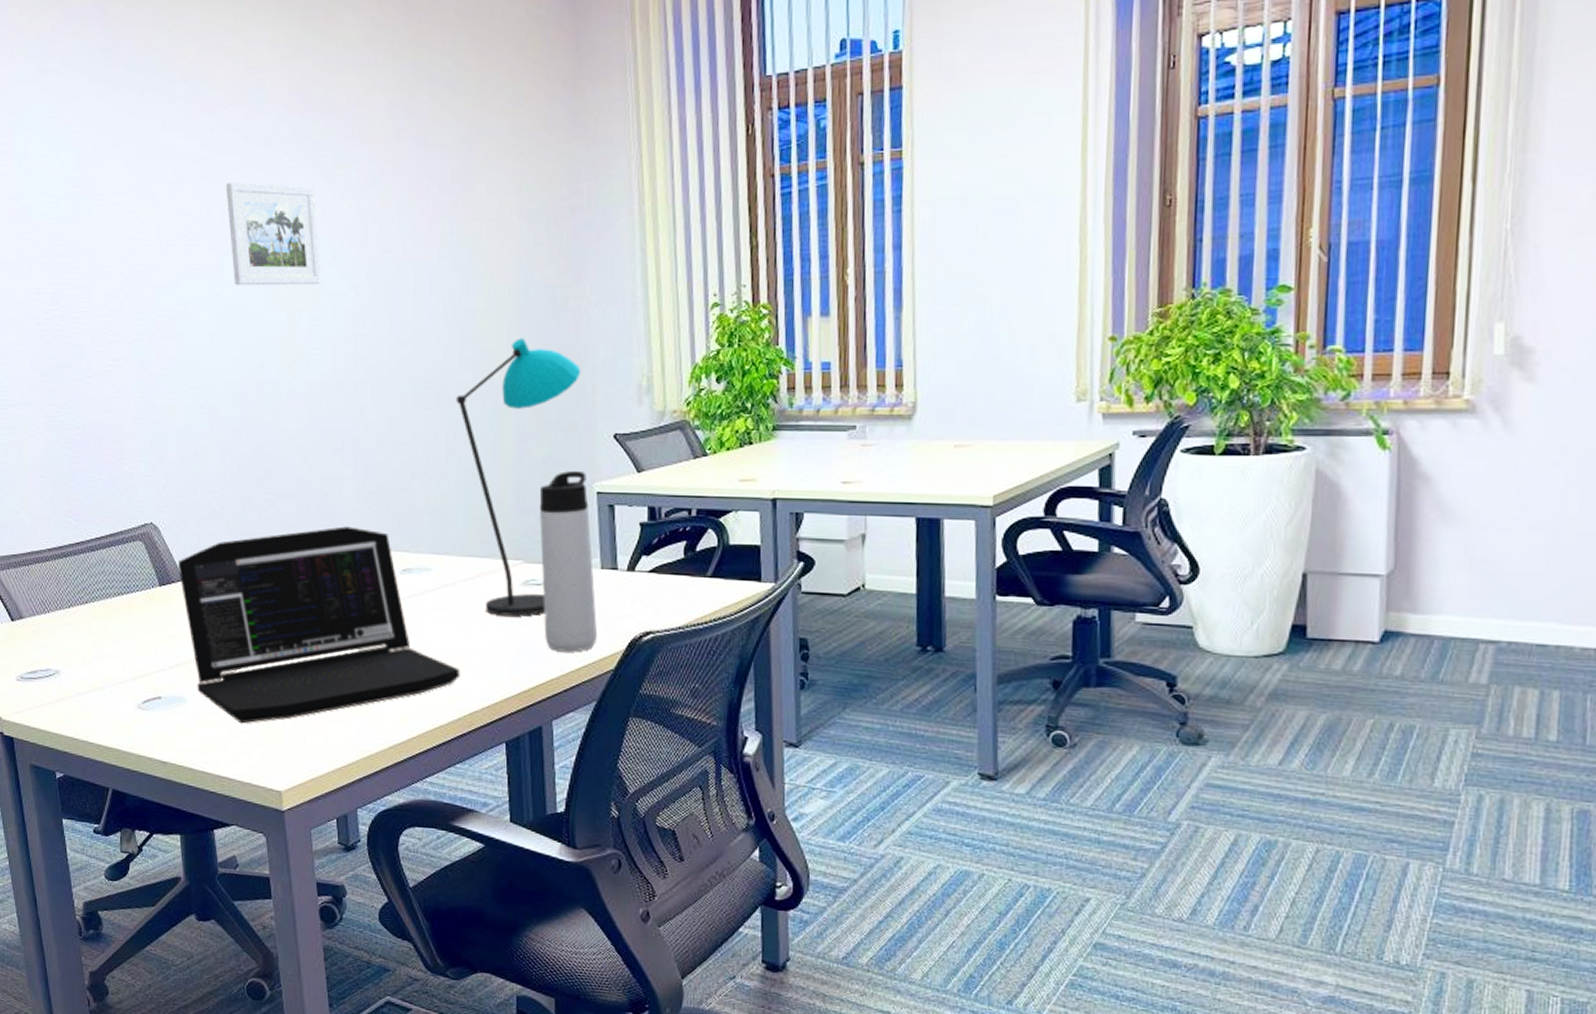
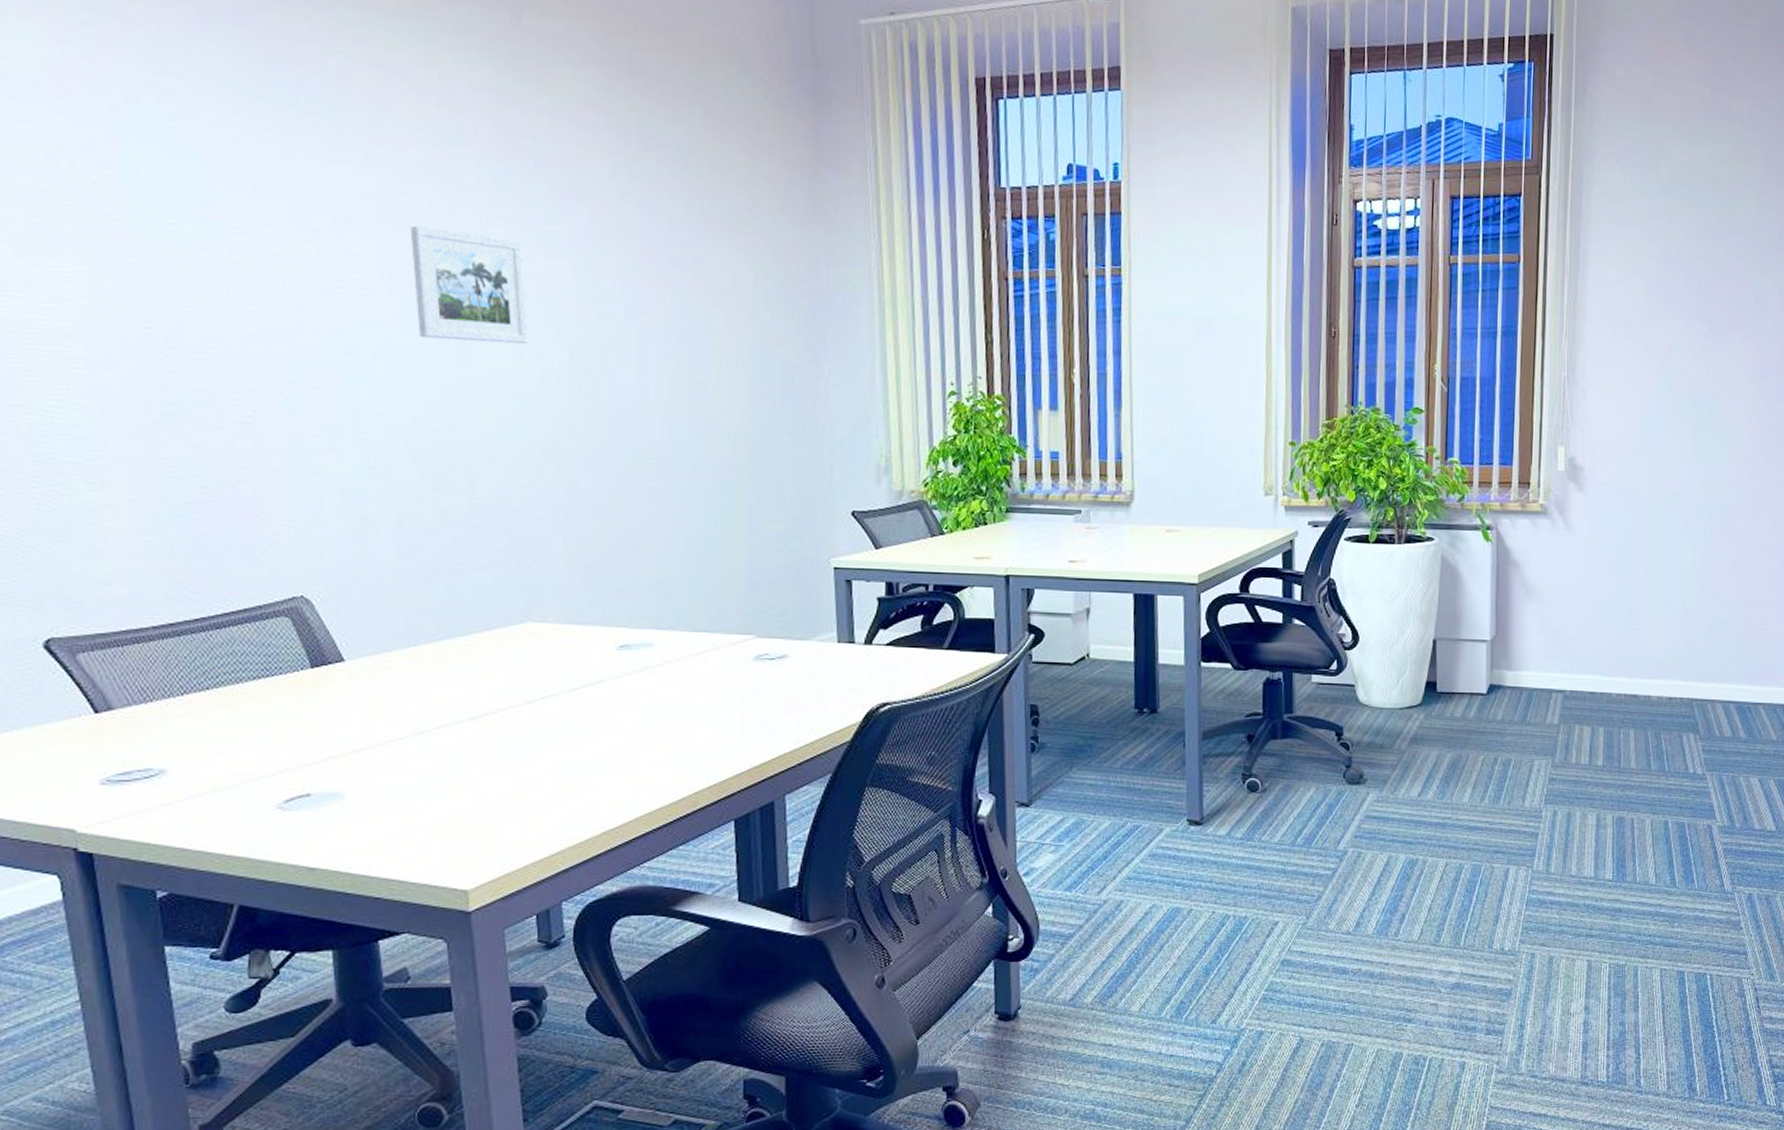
laptop: present [177,526,460,724] -> none [336,600,684,819]
desk lamp: present [456,338,581,617] -> none [683,413,819,691]
thermos bottle: present [539,471,598,652] -> none [773,546,834,726]

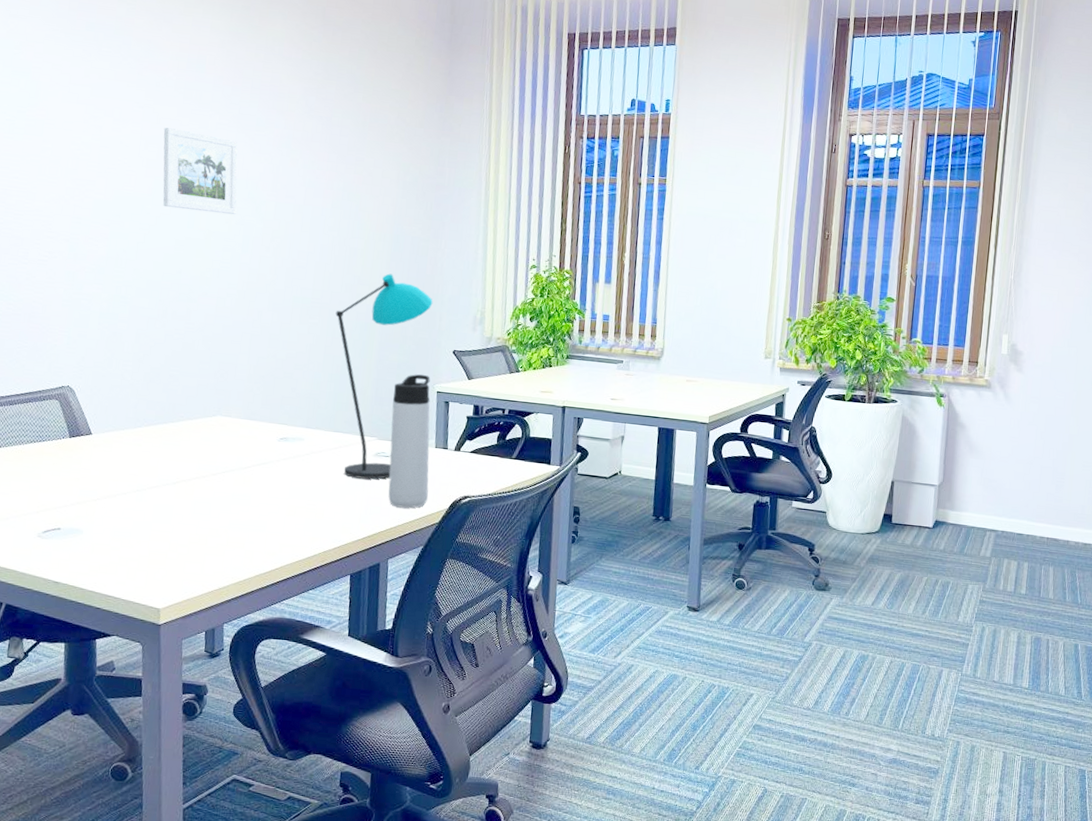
desk lamp: none [683,413,819,691] -> present [335,273,433,480]
thermos bottle: none [773,546,834,726] -> present [388,374,431,509]

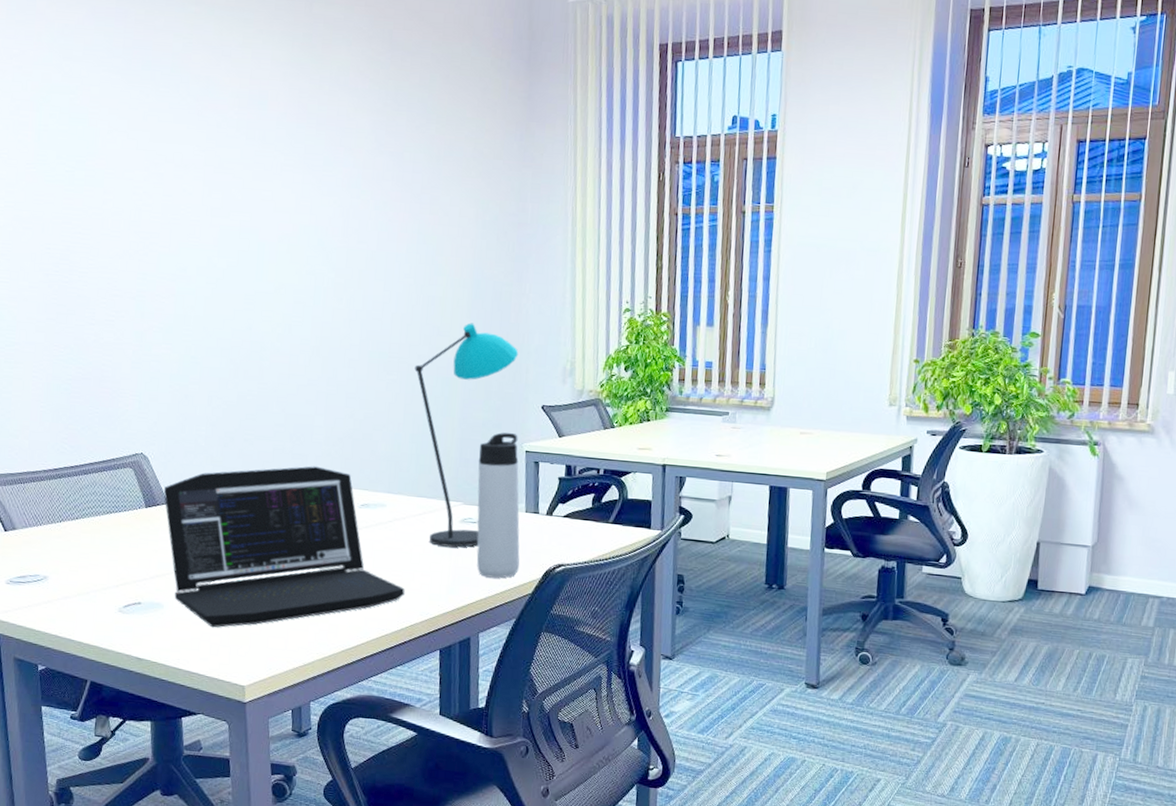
laptop: none [88,401,319,553] -> present [163,466,405,628]
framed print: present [162,127,238,215] -> none [227,172,307,265]

